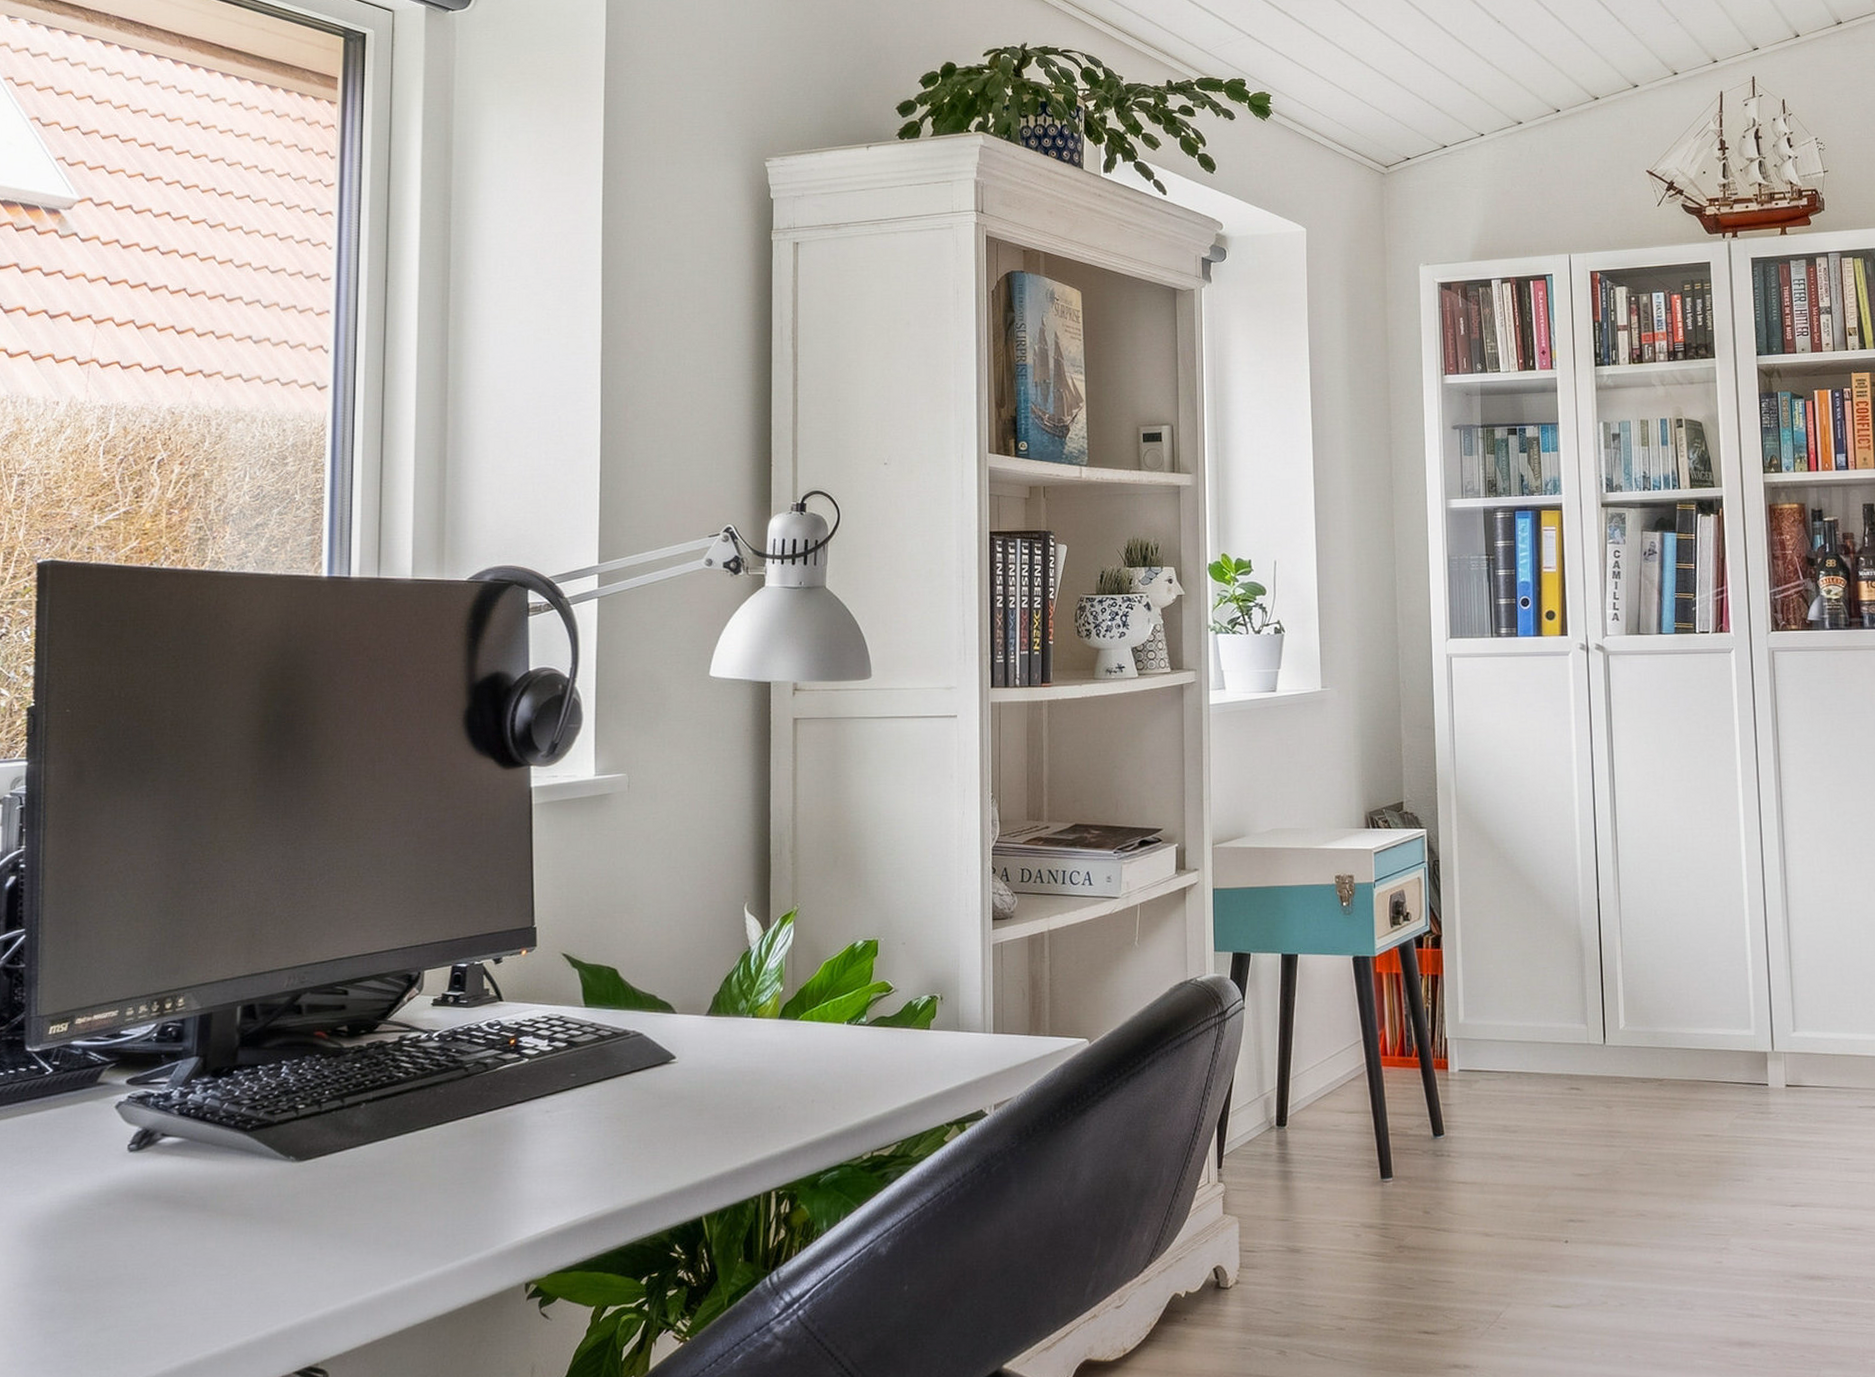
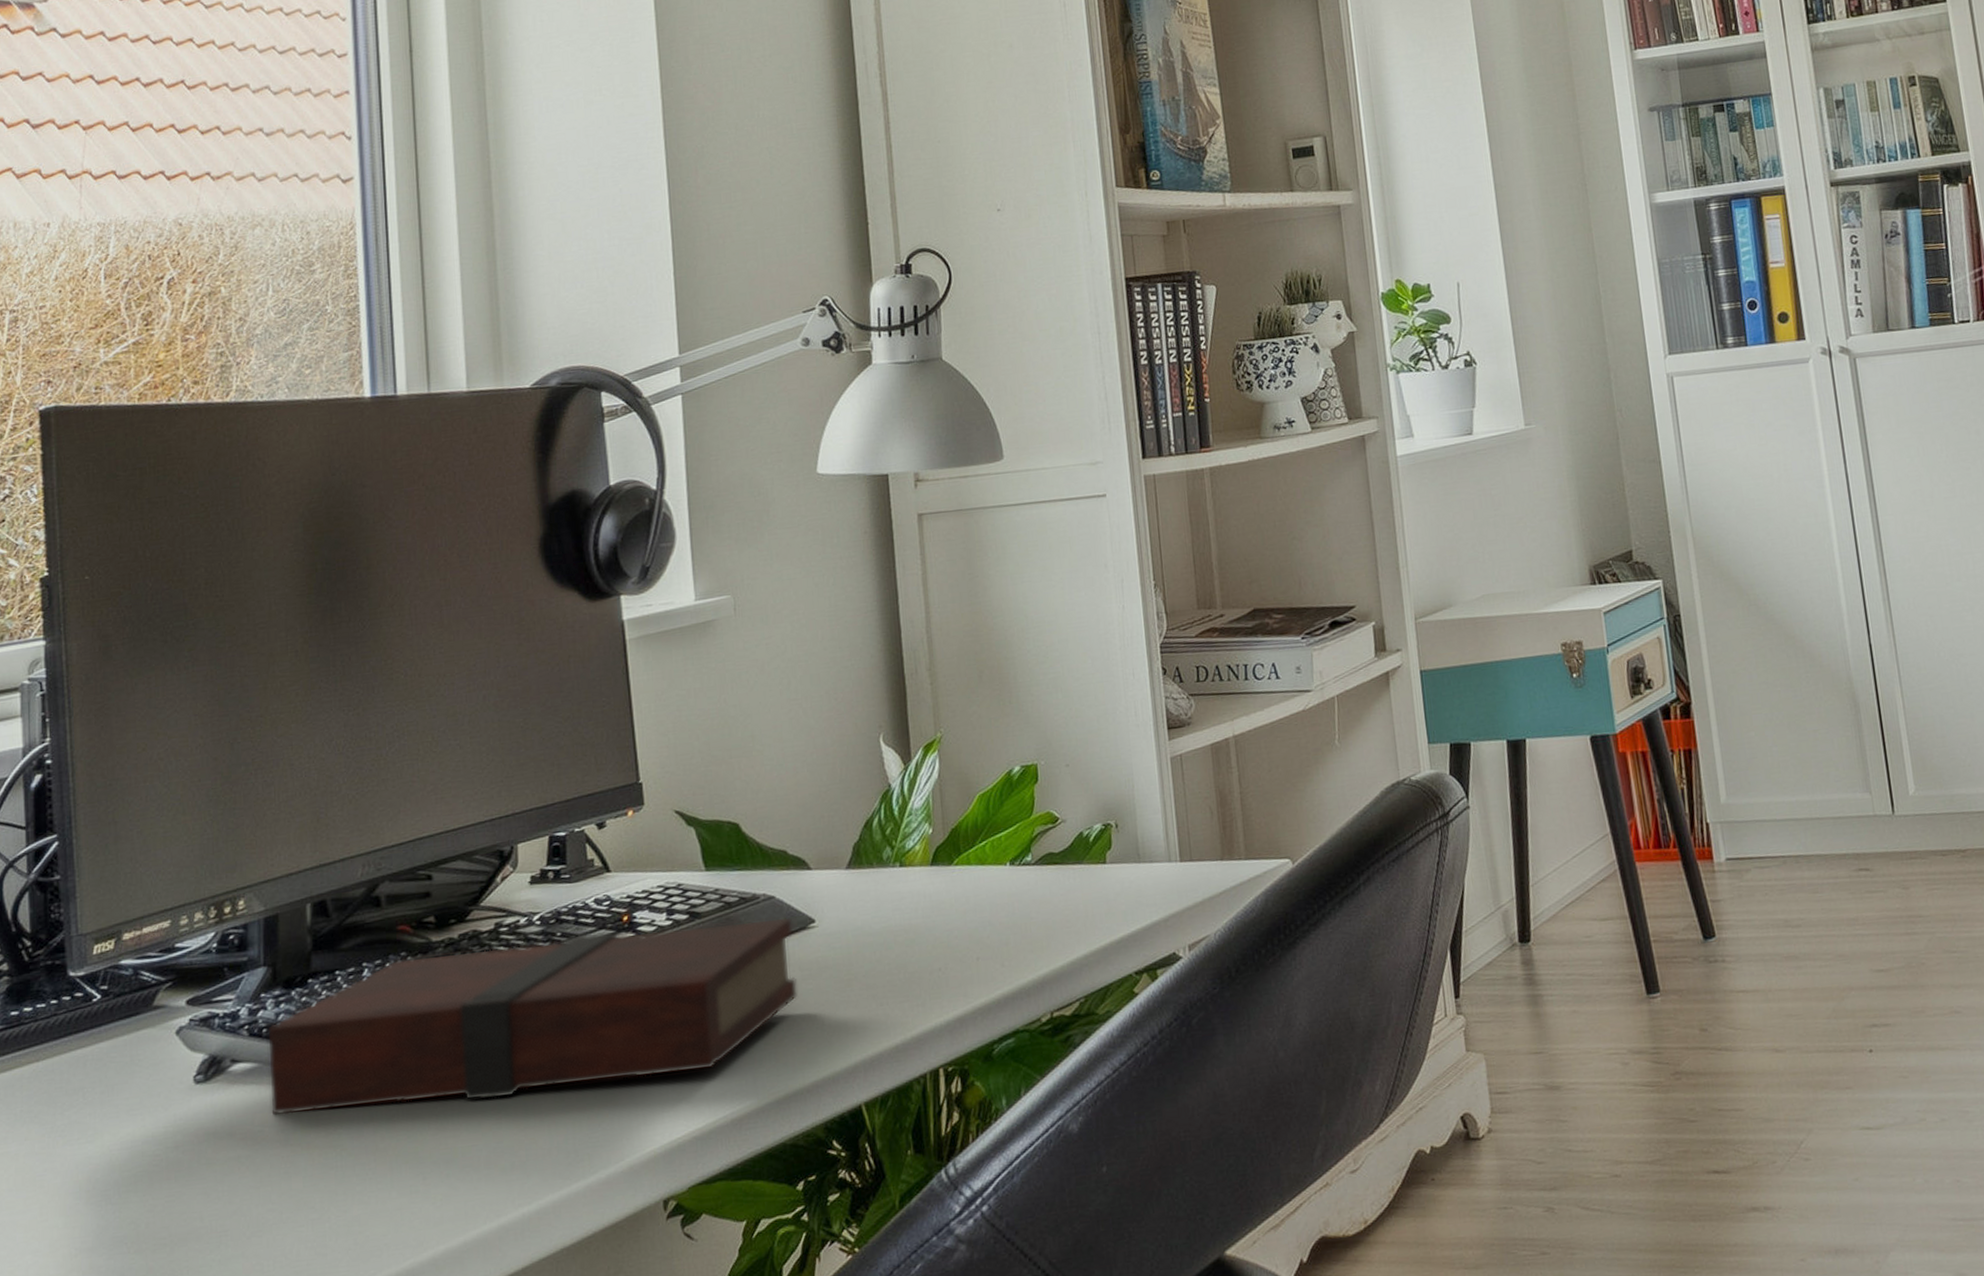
book: none [192,1051,657,1186] -> present [266,918,799,1116]

